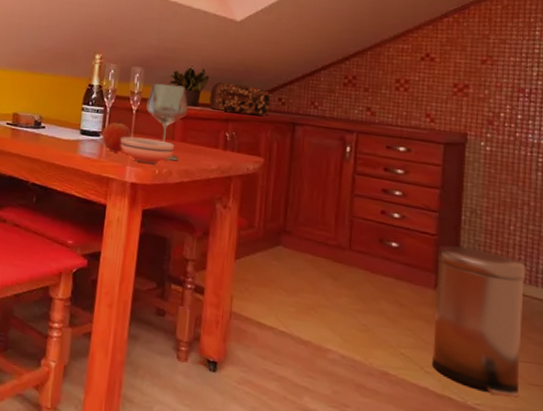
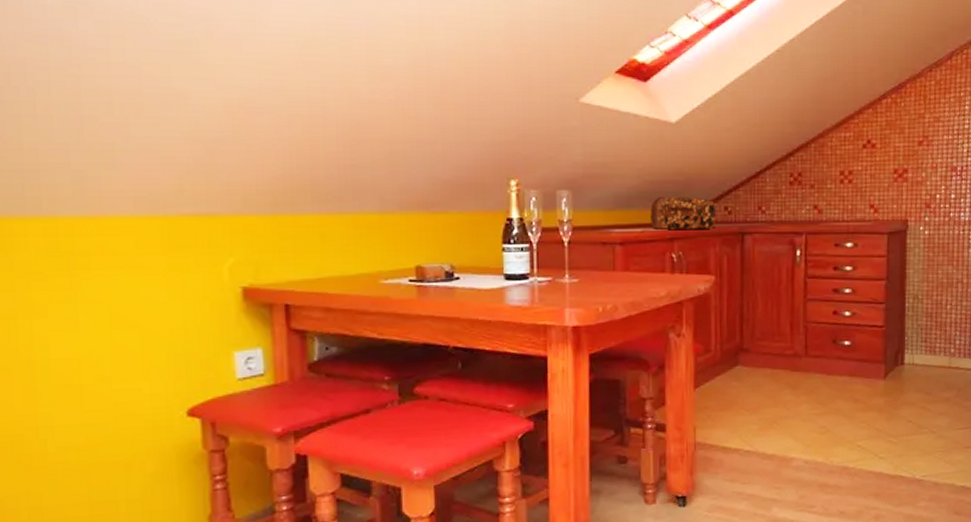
fruit: present [102,118,131,153] -> none [531,255,566,295]
bowl: present [120,136,175,164] -> none [554,273,618,301]
wine glass: present [145,82,189,161] -> none [578,206,628,294]
potted plant: present [168,65,209,108] -> none [601,181,647,230]
pedal bin: present [432,245,526,398] -> none [885,333,961,464]

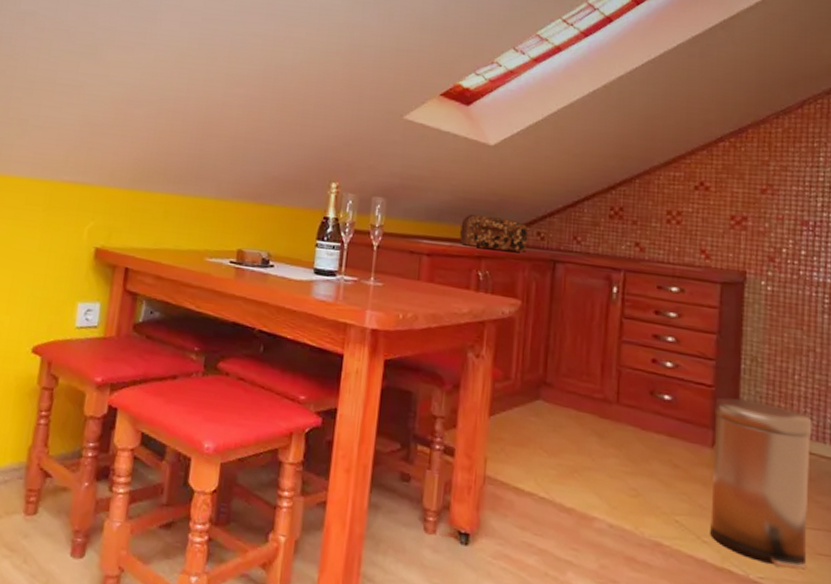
pedal bin: none [885,333,961,464] -> present [710,397,812,570]

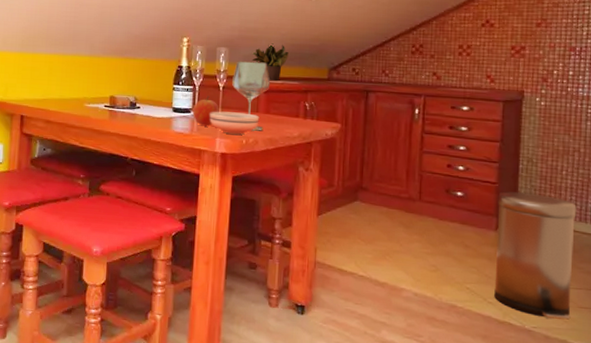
fruit: none [338,256,372,295] -> present [192,96,219,127]
bowl: none [359,276,421,307] -> present [209,111,260,135]
wine glass: none [388,215,436,304] -> present [231,61,271,131]
potted plant: none [414,195,459,243] -> present [251,43,288,81]
bread loaf: present [460,214,529,253] -> none [290,57,346,86]

